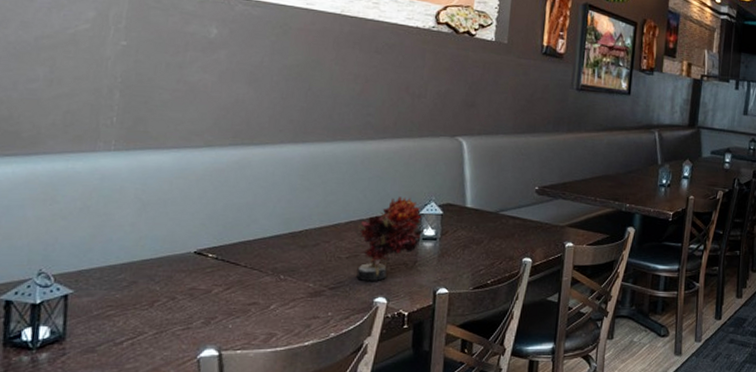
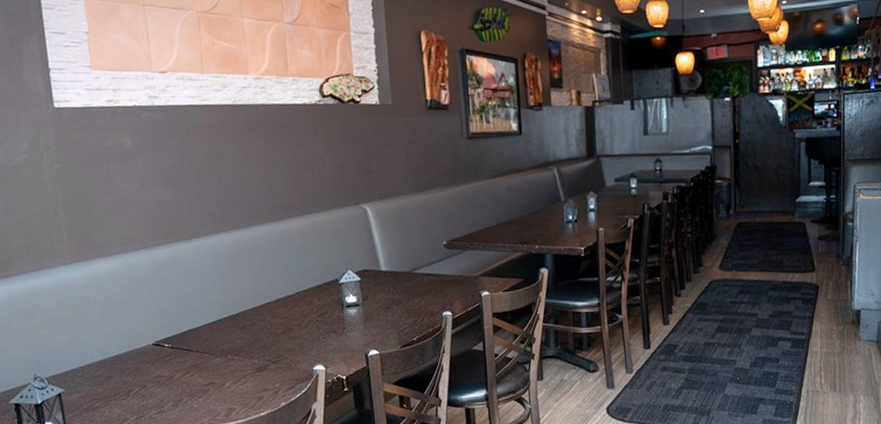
artificial flower: present [356,196,425,281] -> none [287,269,347,352]

